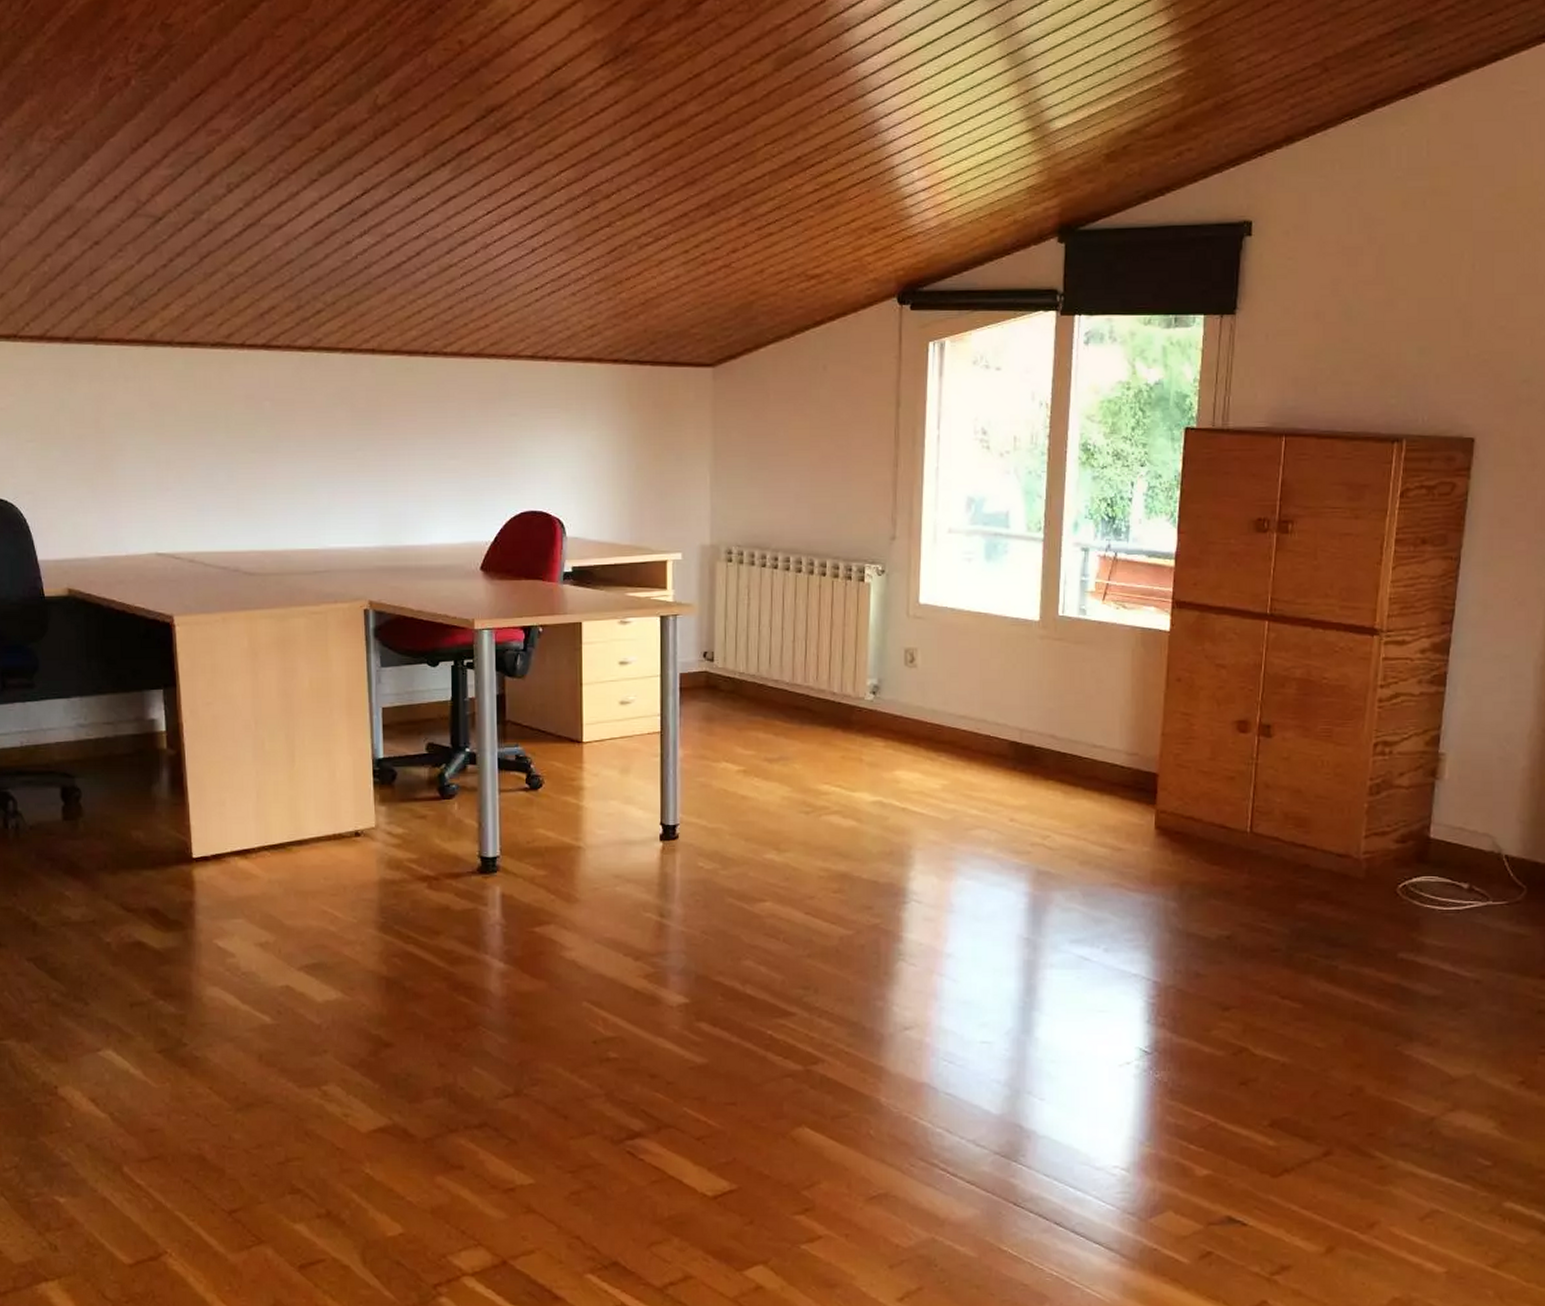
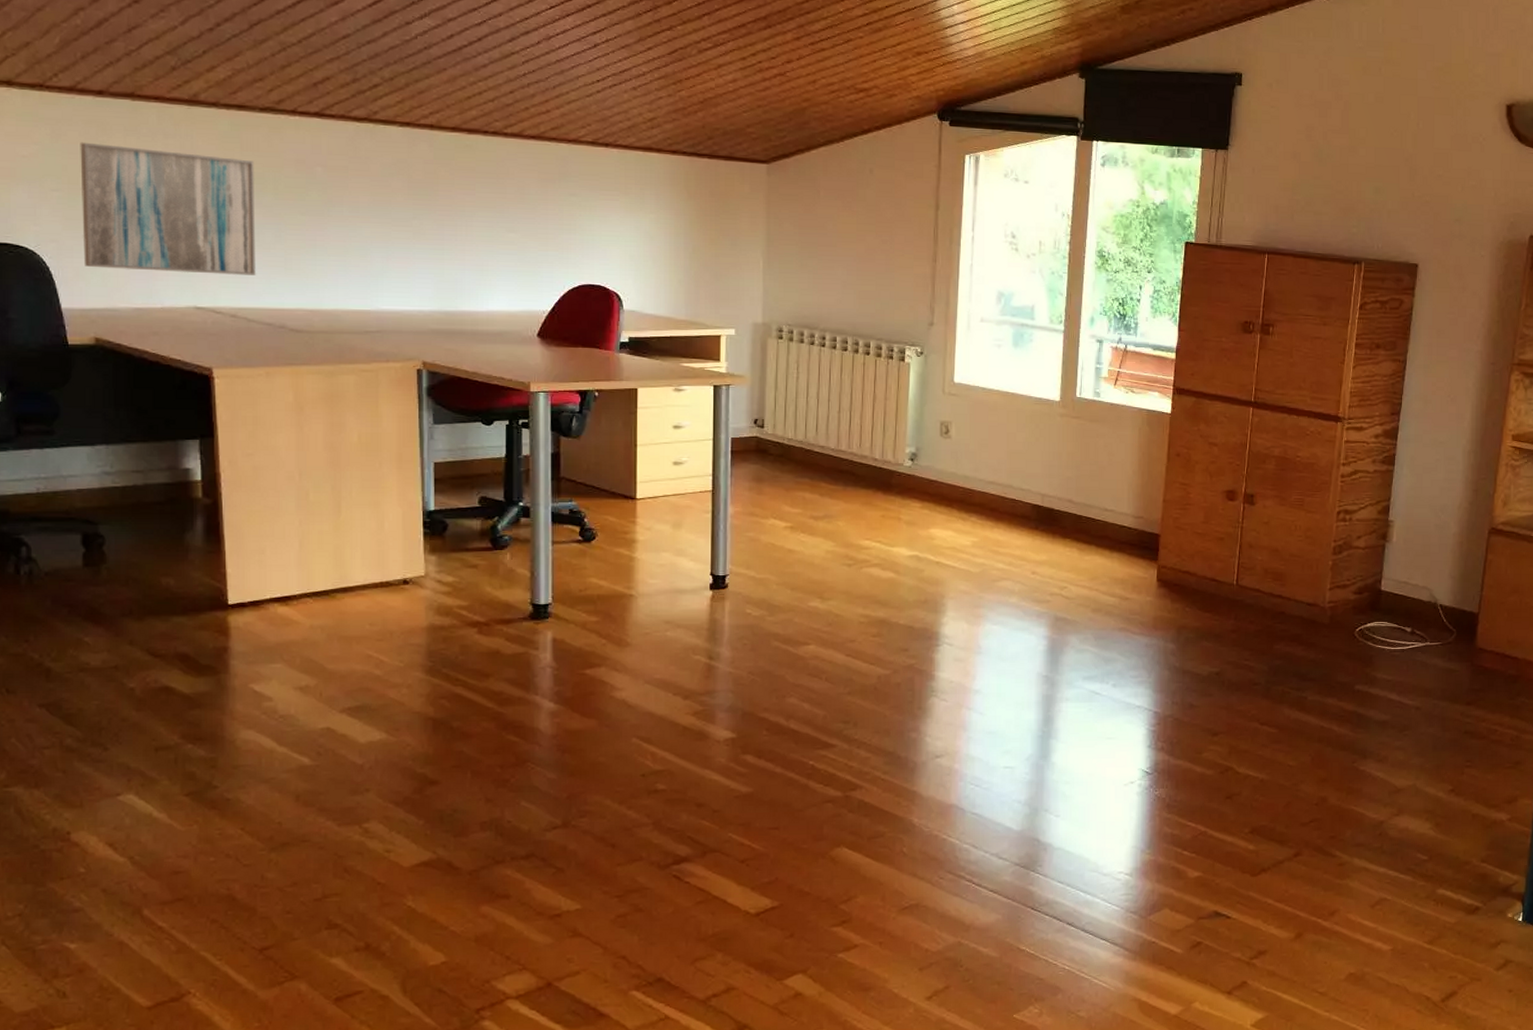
wall art: none [50,390,211,519] -> present [80,142,256,275]

